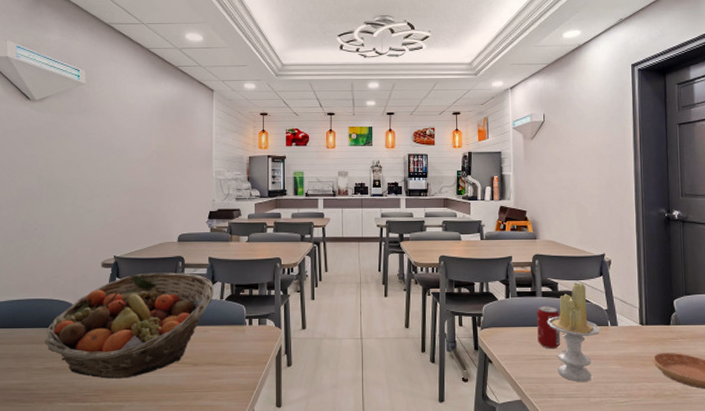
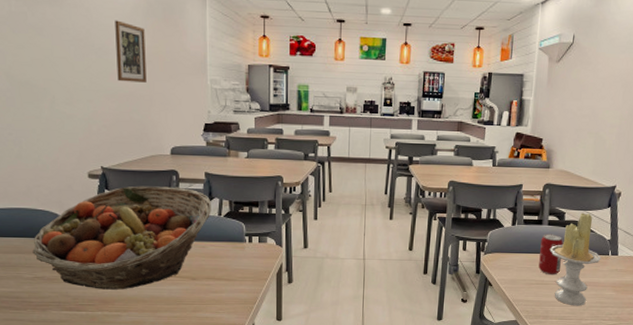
wall art: none [133,124,159,177] -> present [115,20,147,83]

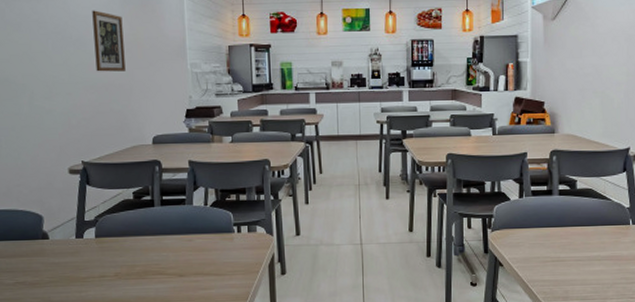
fruit basket: present [32,186,211,290] -> none [13,177,197,292]
beverage can: present [538,234,564,275] -> none [553,204,578,251]
candle: present [549,213,601,306] -> none [563,179,621,284]

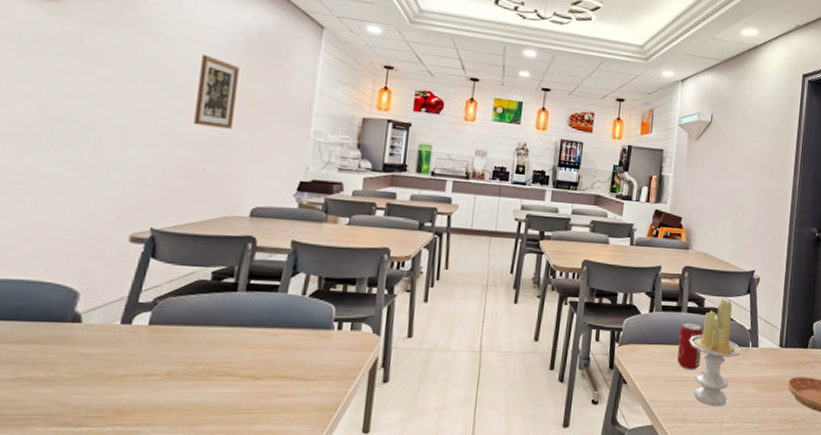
beverage can: none [553,204,578,251] -> present [677,322,704,370]
candle: none [563,179,621,284] -> present [689,299,742,407]

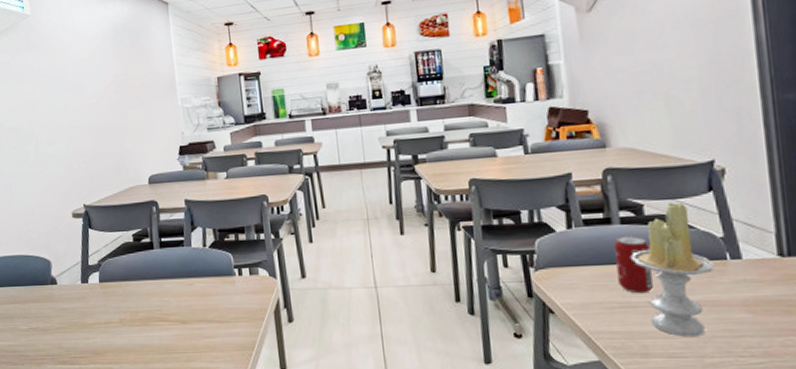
wall art: present [193,54,240,129] -> none [86,54,120,115]

